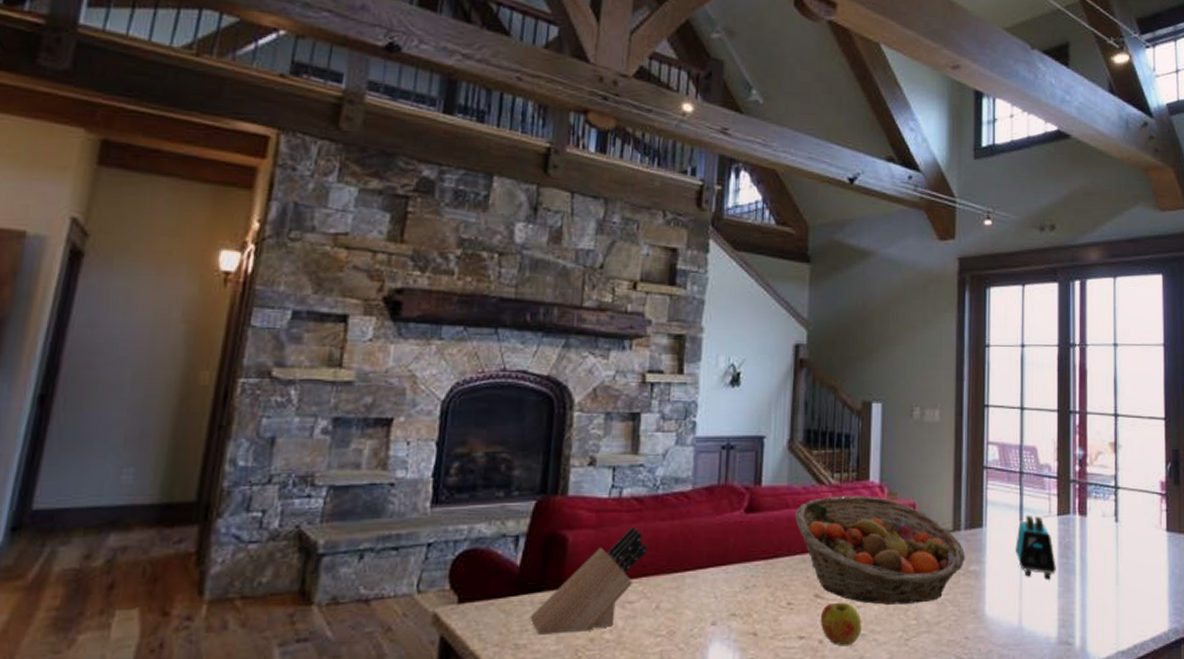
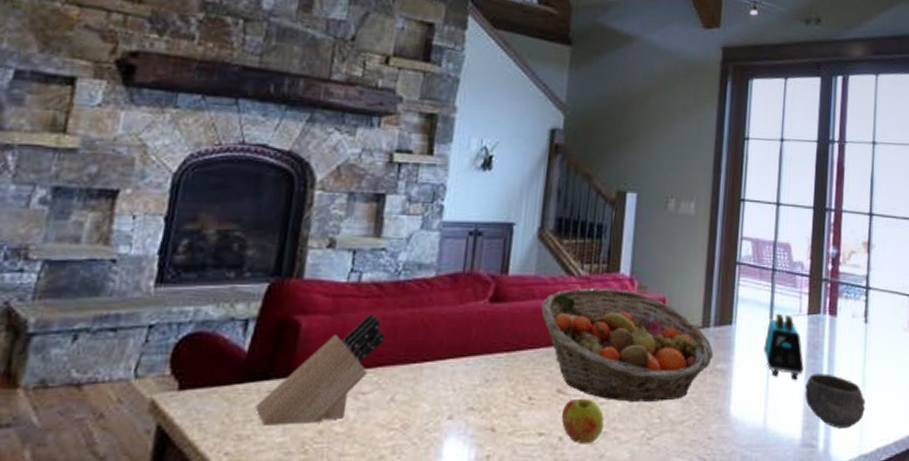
bowl: none [1059,572,1120,626] -> present [805,373,865,428]

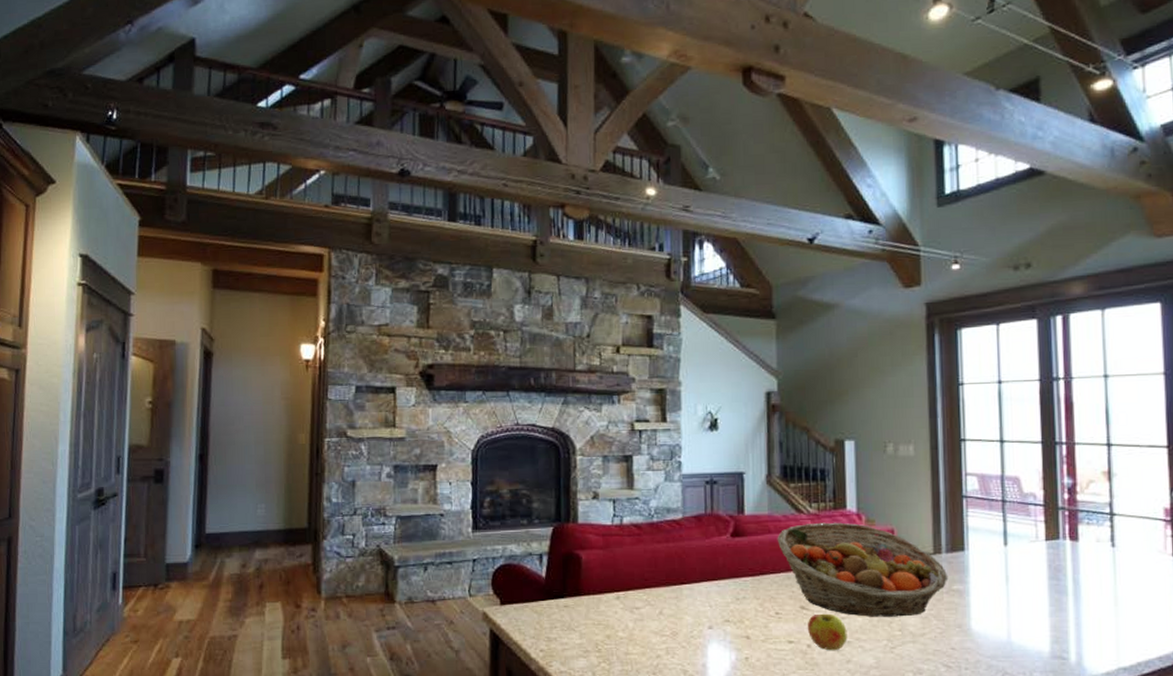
knife block: present [255,314,386,426] -> none [557,548,648,631]
toaster: present [764,313,804,380] -> none [1001,539,1046,599]
bowl: present [805,373,865,428] -> none [1050,593,1120,643]

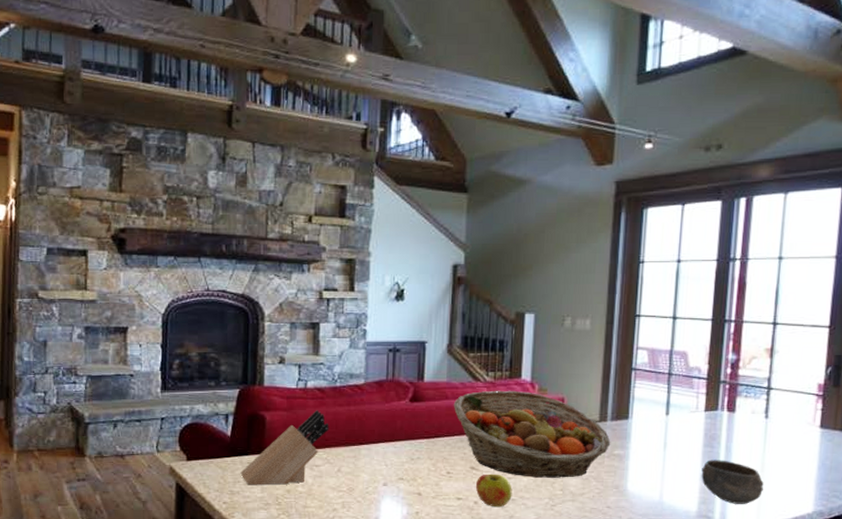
knife block: none [557,548,648,631] -> present [240,410,329,486]
bowl: none [1050,593,1120,643] -> present [701,460,764,504]

